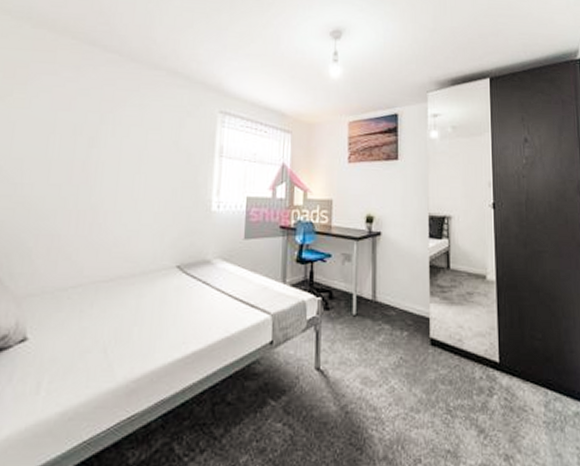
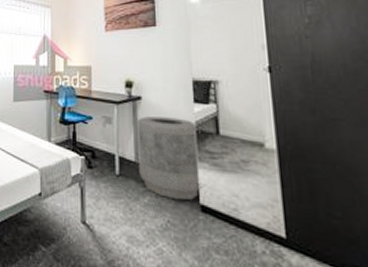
trash can: none [375,253,434,336] -> present [136,116,202,200]

